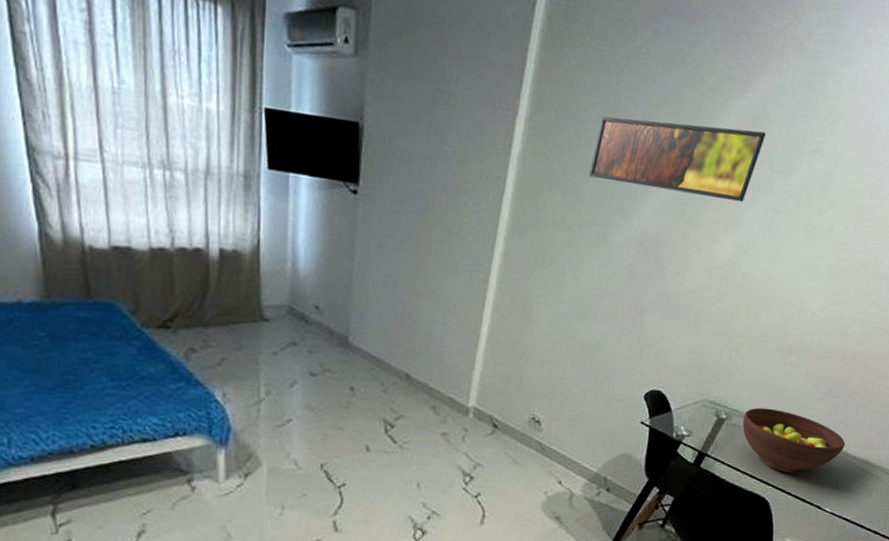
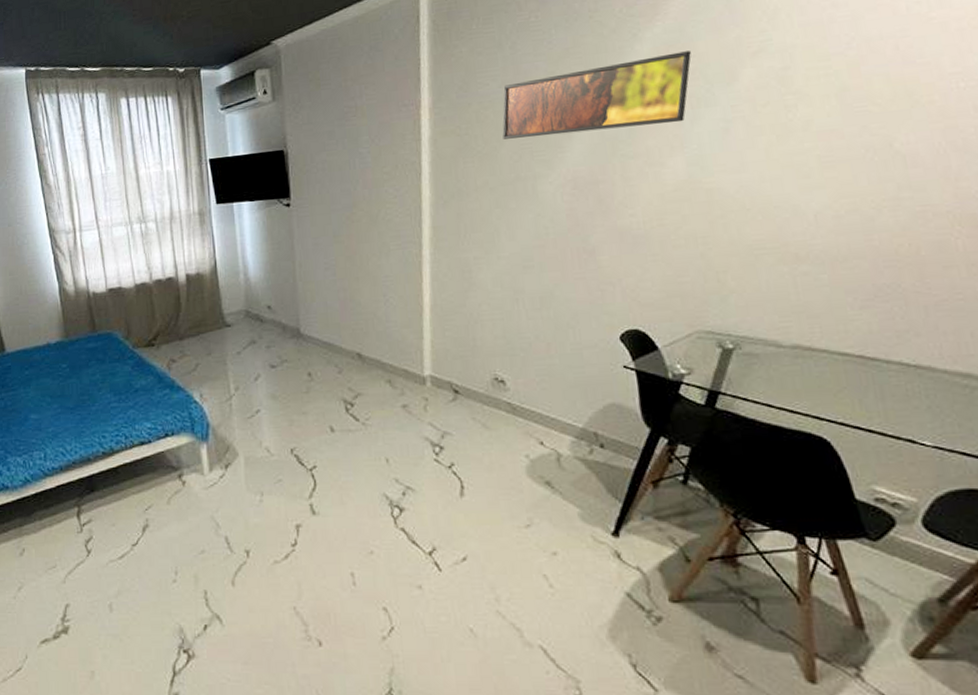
fruit bowl: present [742,407,846,473] -> none [757,328,924,402]

